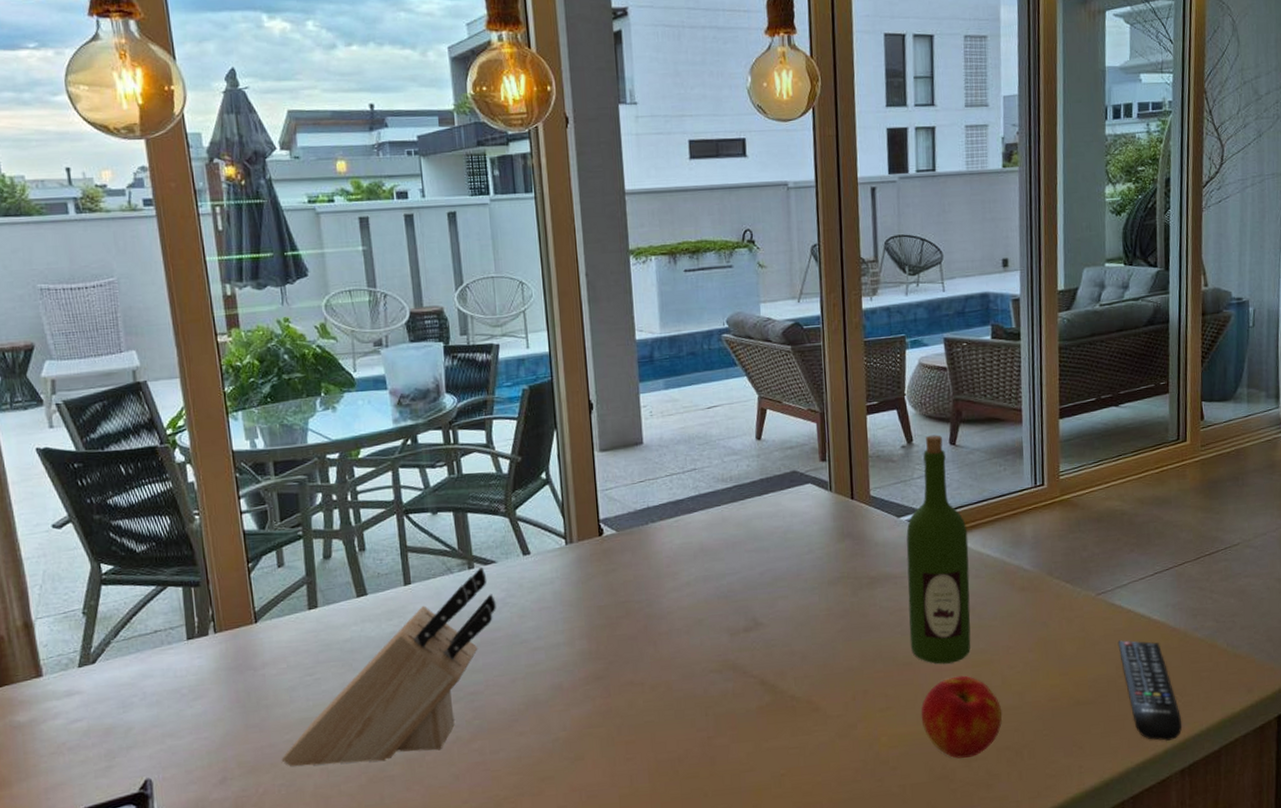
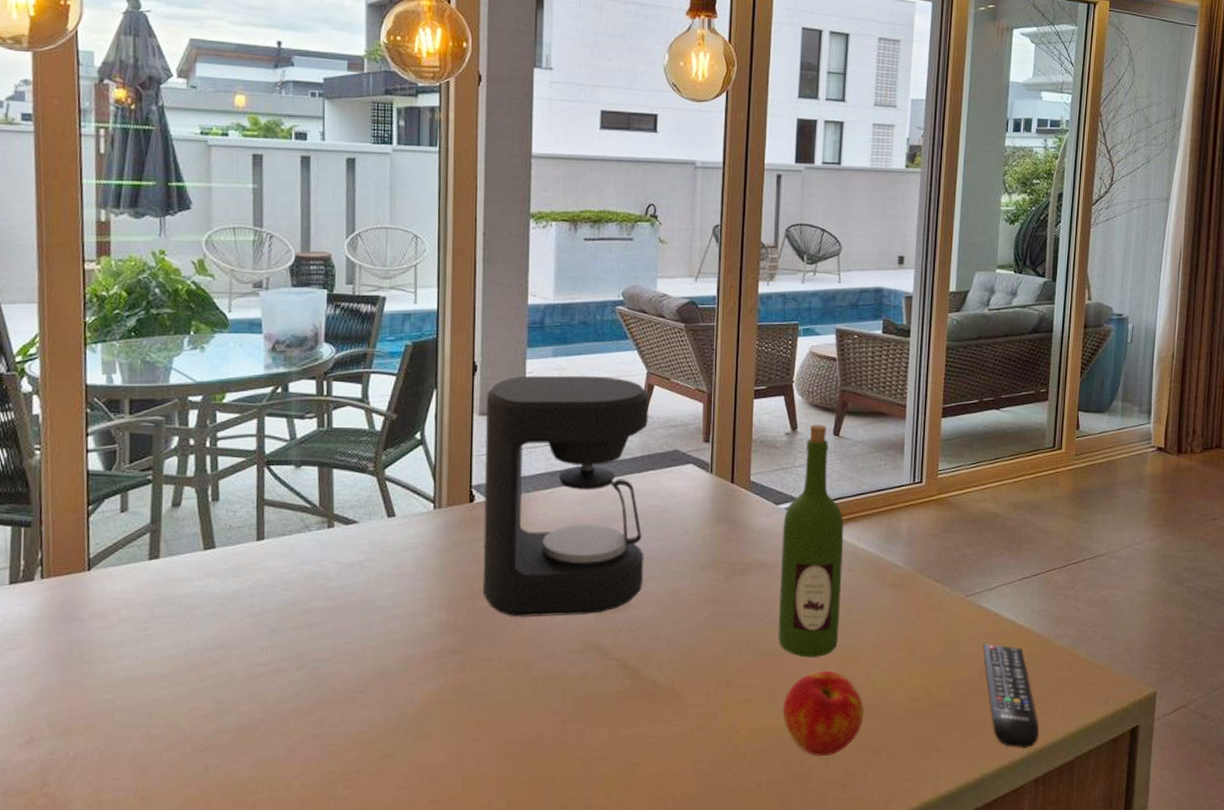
knife block: present [281,567,496,767] -> none [98,527,353,730]
coffee maker: none [604,404,773,642] -> present [482,375,650,617]

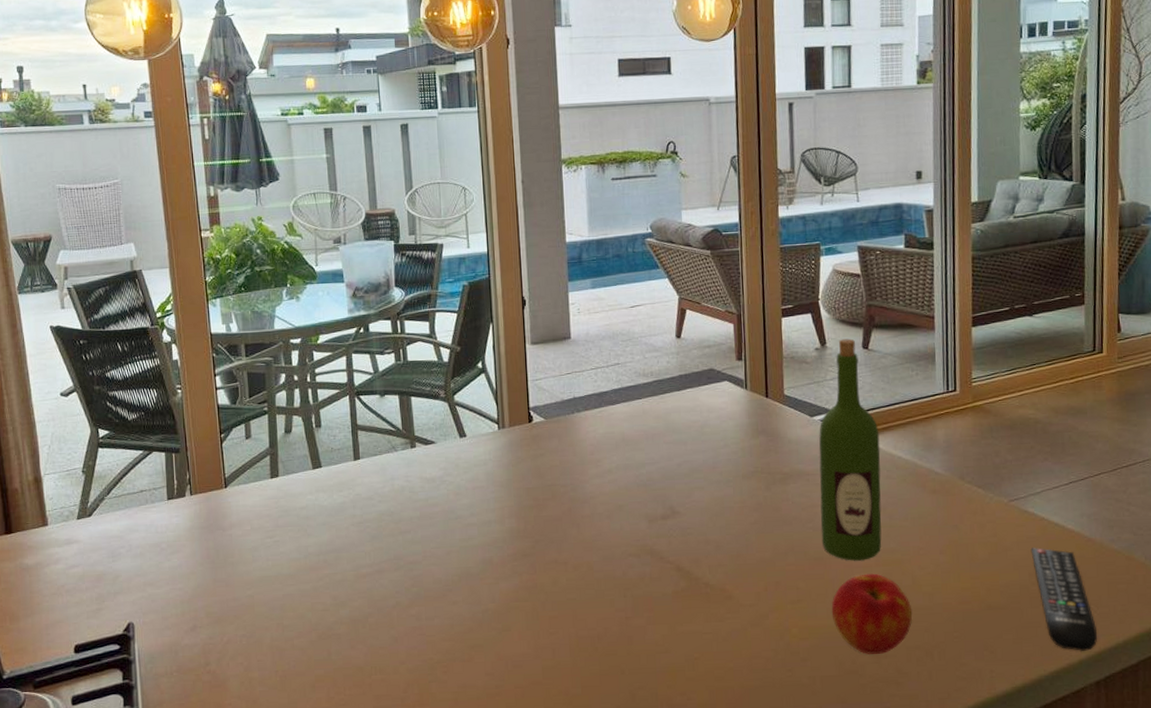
coffee maker: present [482,375,650,617] -> none [535,304,690,524]

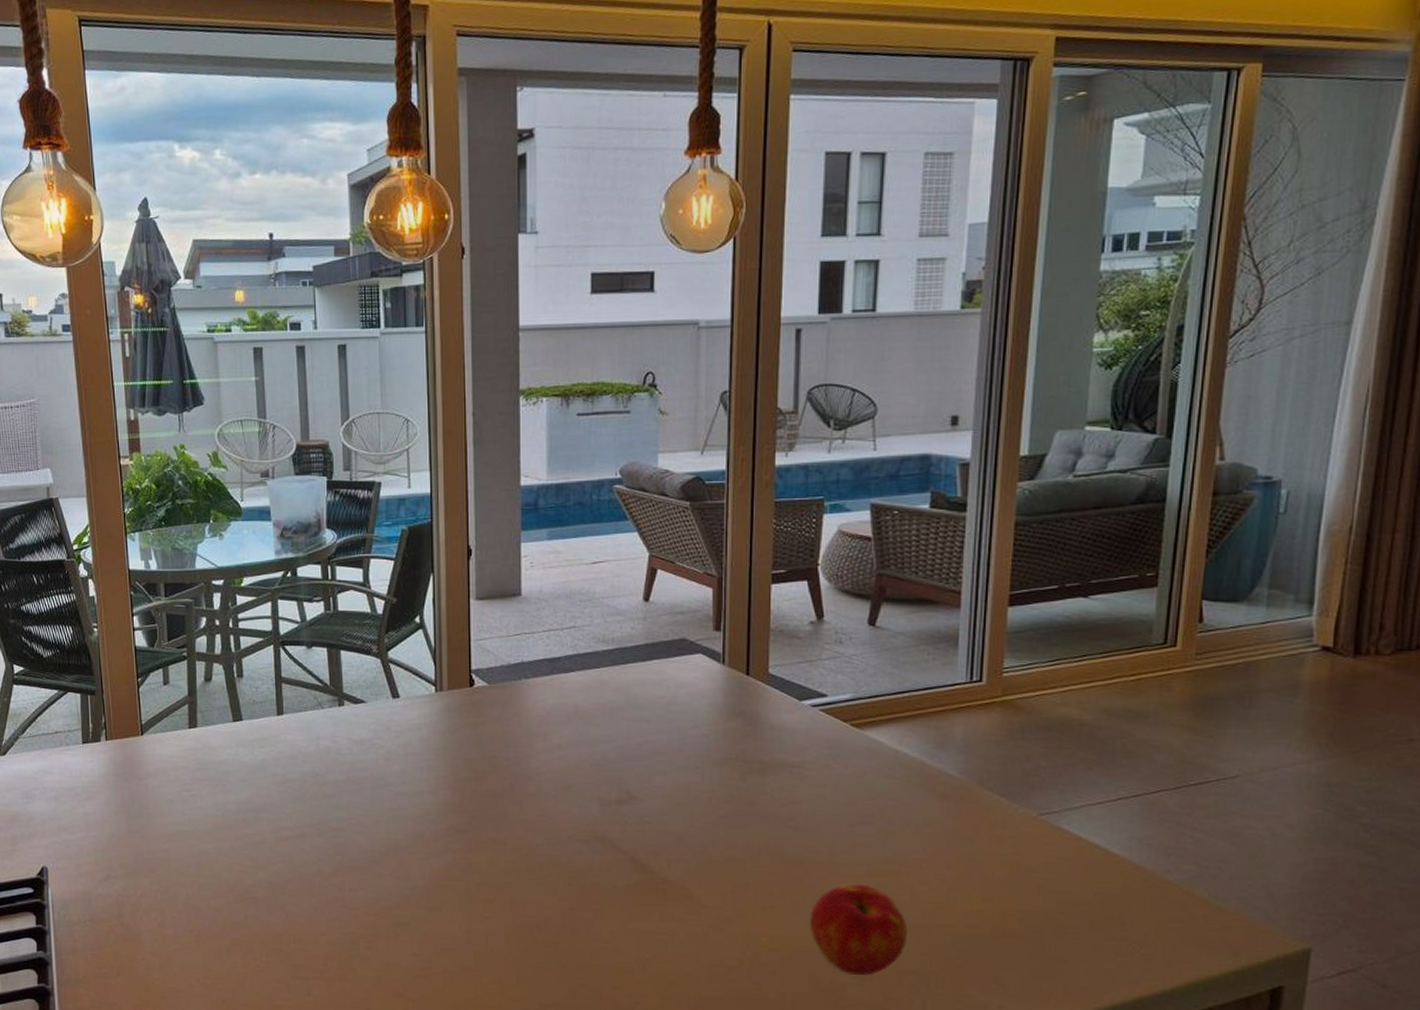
wine bottle: present [819,338,882,561] -> none [803,612,882,869]
remote control: present [1031,548,1097,651] -> none [1061,871,1137,996]

